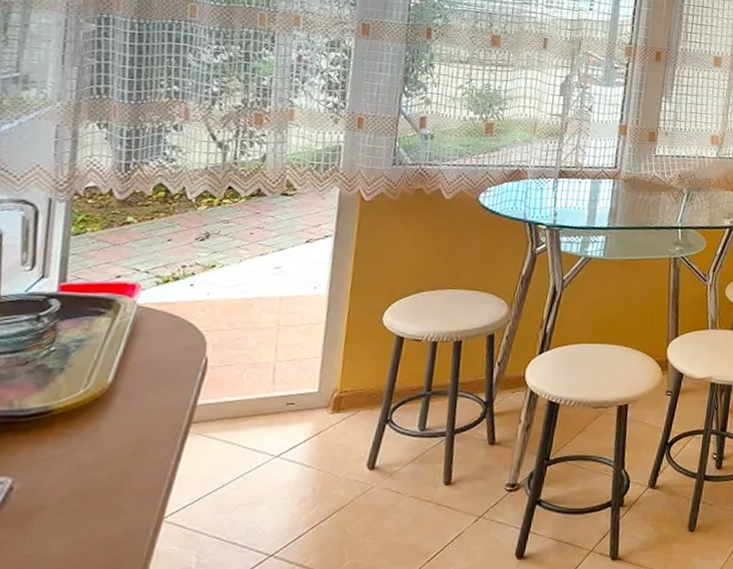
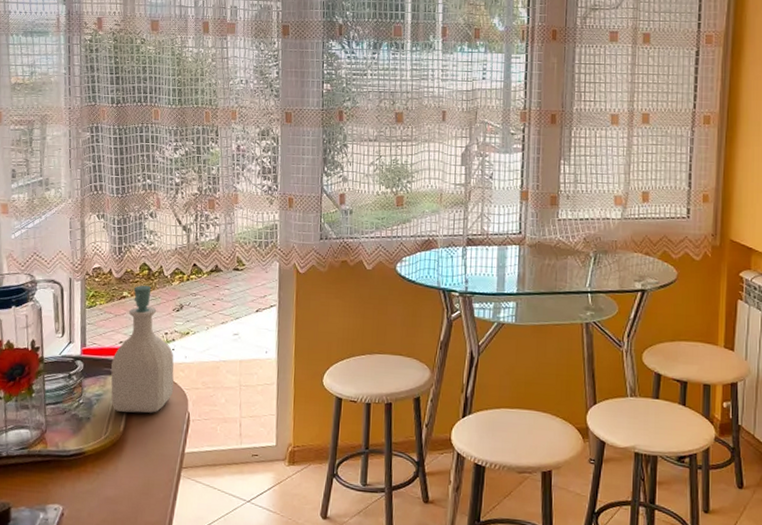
soap bottle: none [97,209,192,361] -> present [111,285,174,413]

